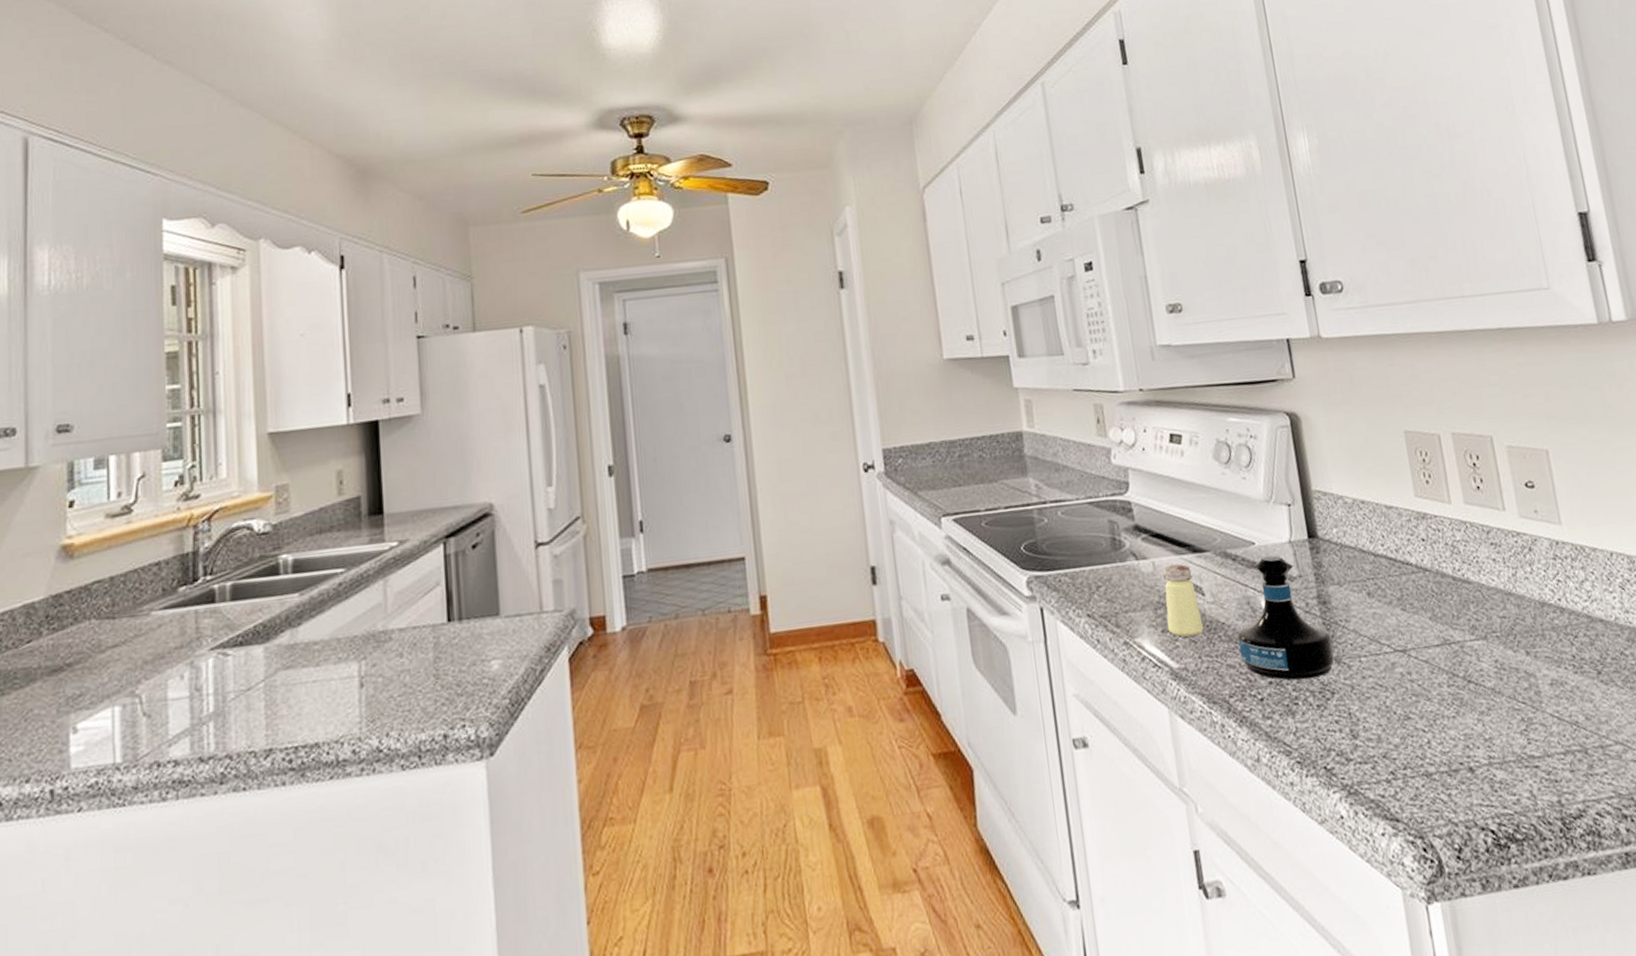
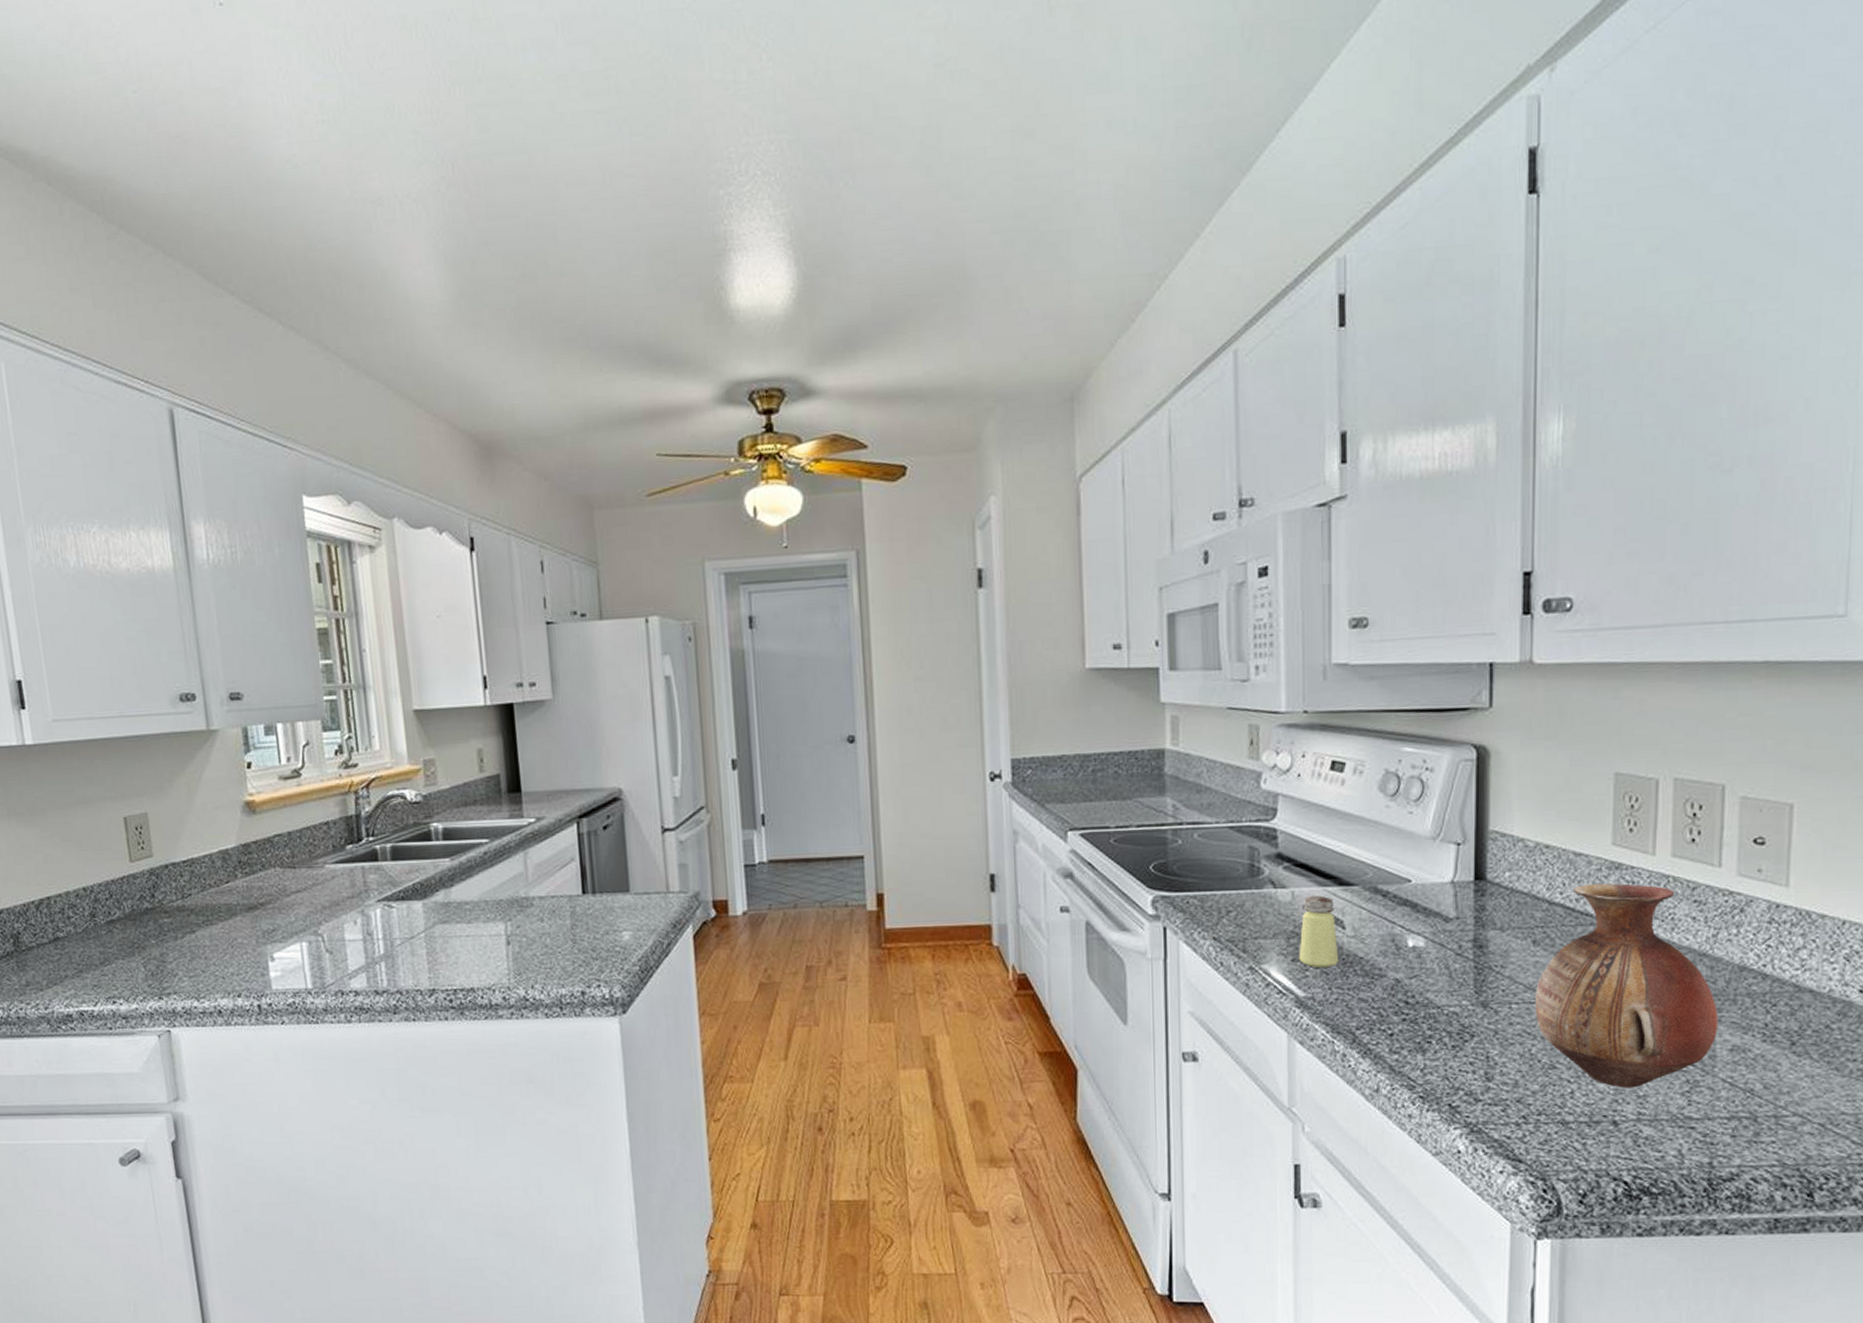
tequila bottle: present [1237,555,1334,680] -> none [1375,895,1481,1020]
vase: none [1378,532,1537,733] -> present [1534,883,1718,1088]

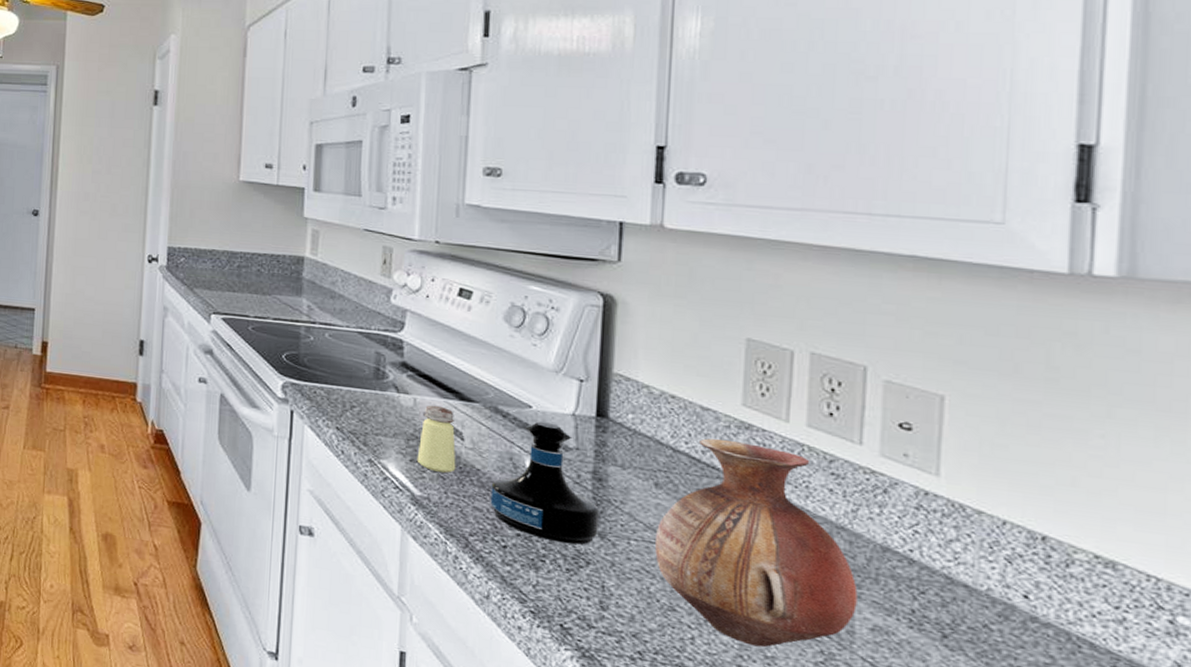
tequila bottle: none [1375,895,1481,1020] -> present [490,421,599,545]

